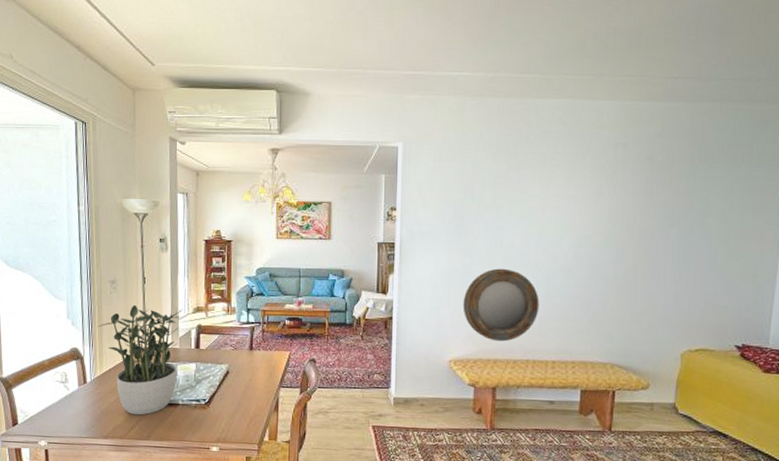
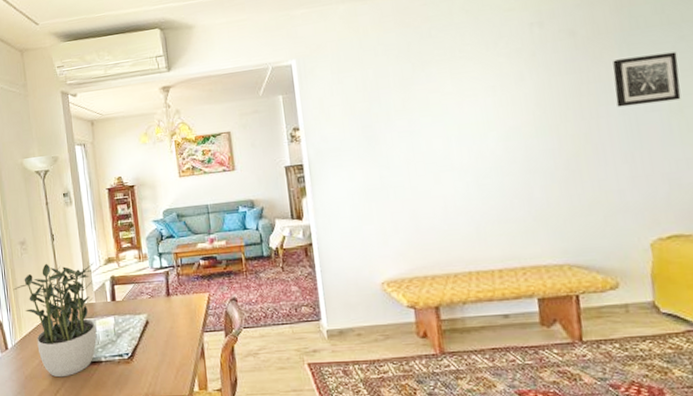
home mirror: present [463,268,539,342] -> none [386,175,474,256]
wall art: none [676,188,733,232] -> present [613,51,681,108]

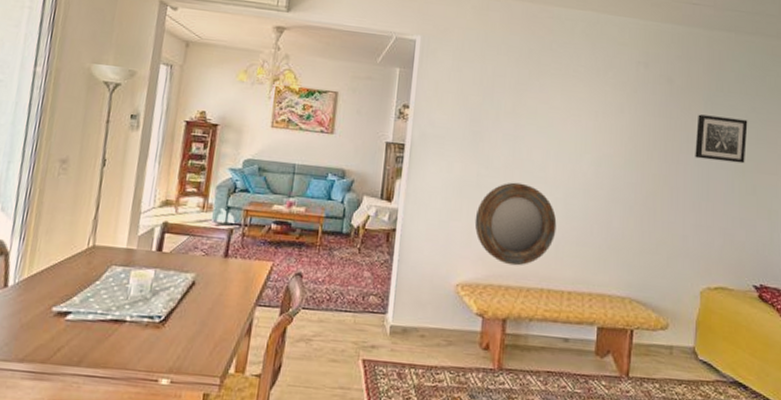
potted plant: present [13,262,97,378] -> none [36,191,148,333]
home mirror: none [386,175,474,256] -> present [474,182,557,266]

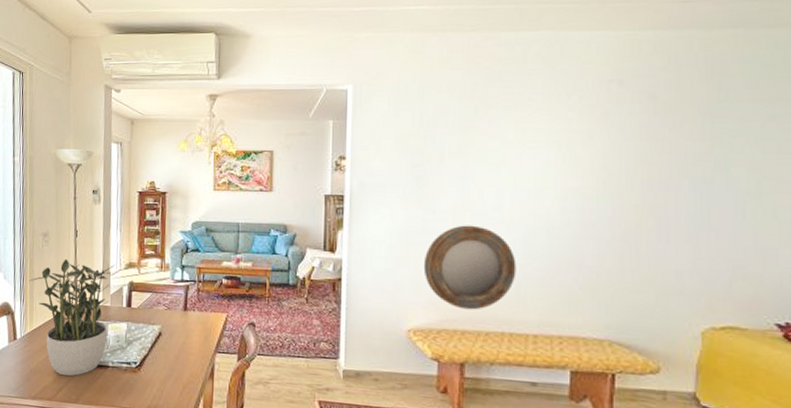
potted plant: none [36,191,148,333] -> present [29,258,115,377]
wall art: present [695,114,748,164] -> none [690,131,765,184]

